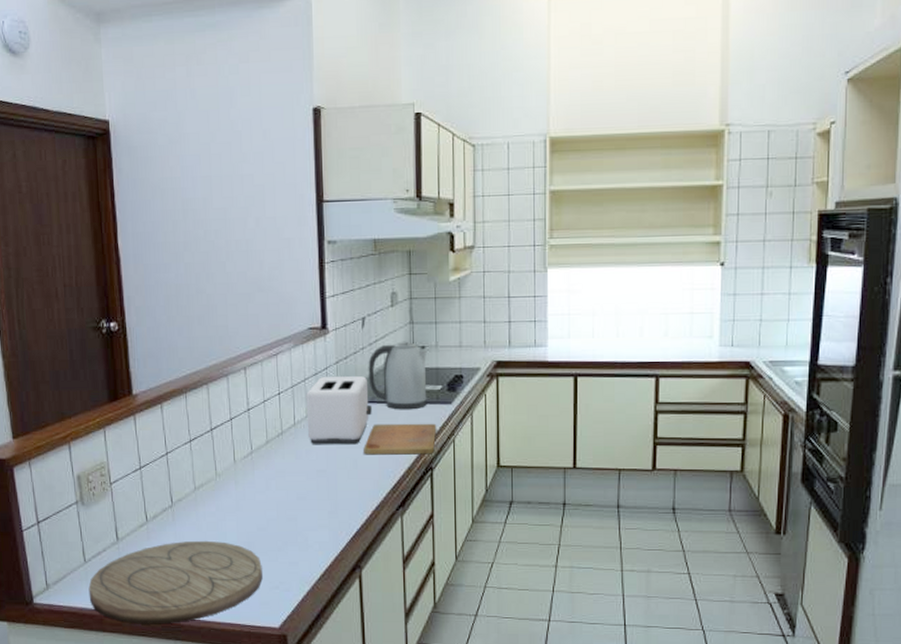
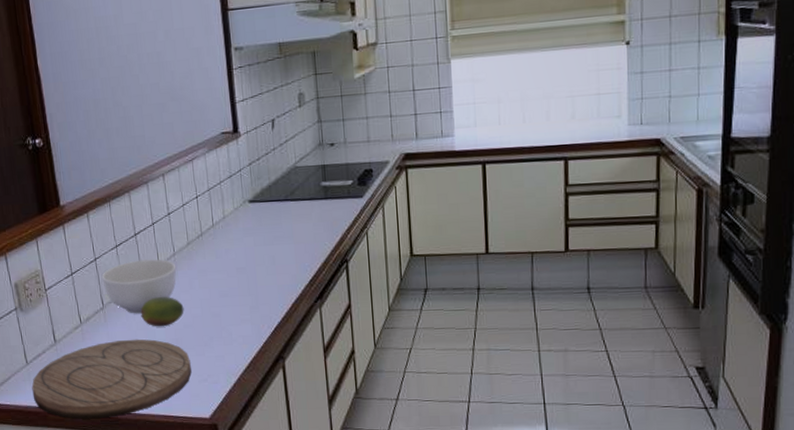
bowl: none [172,456,253,514] -> present [101,259,177,314]
fruit: none [212,496,259,529] -> present [140,296,184,327]
toaster: present [306,376,372,444] -> none [222,176,286,243]
cutting board: present [364,423,437,455] -> none [280,217,350,251]
kettle: present [368,341,427,410] -> none [279,139,339,206]

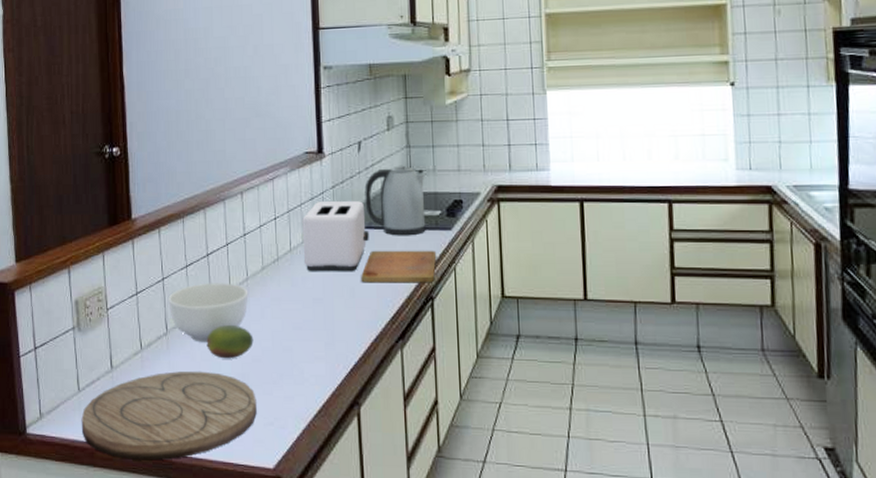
toaster: none [222,176,286,243] -> present [302,201,369,271]
kettle: none [279,139,339,206] -> present [364,165,426,236]
cutting board: none [280,217,350,251] -> present [361,250,437,283]

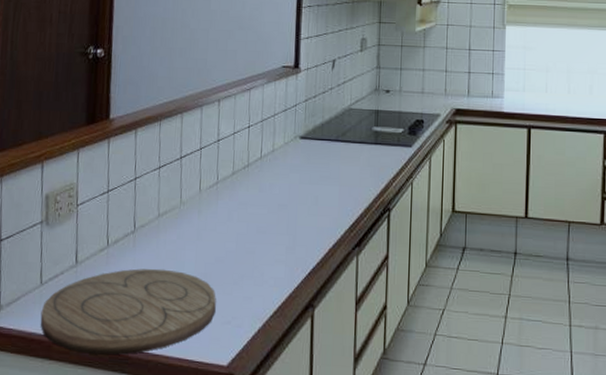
bowl: present [168,283,249,343] -> none [138,184,218,242]
fruit: present [206,324,254,359] -> none [172,225,219,259]
toaster: present [302,201,369,271] -> none [273,113,336,180]
cutting board: present [361,250,437,283] -> none [325,162,397,196]
kettle: present [364,165,426,236] -> none [334,84,391,151]

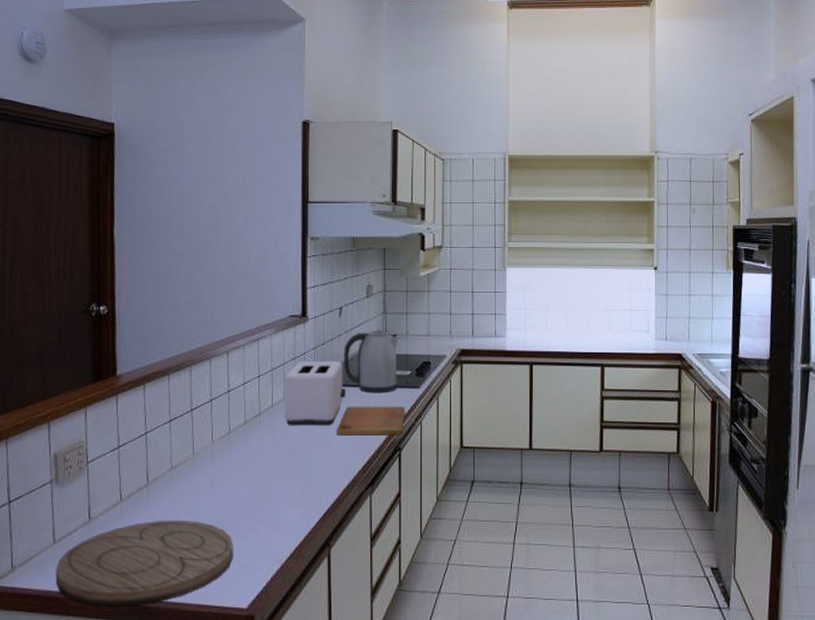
toaster: none [273,113,336,180] -> present [284,361,346,425]
cutting board: none [325,162,397,196] -> present [337,406,406,436]
kettle: none [334,84,391,151] -> present [343,329,397,393]

